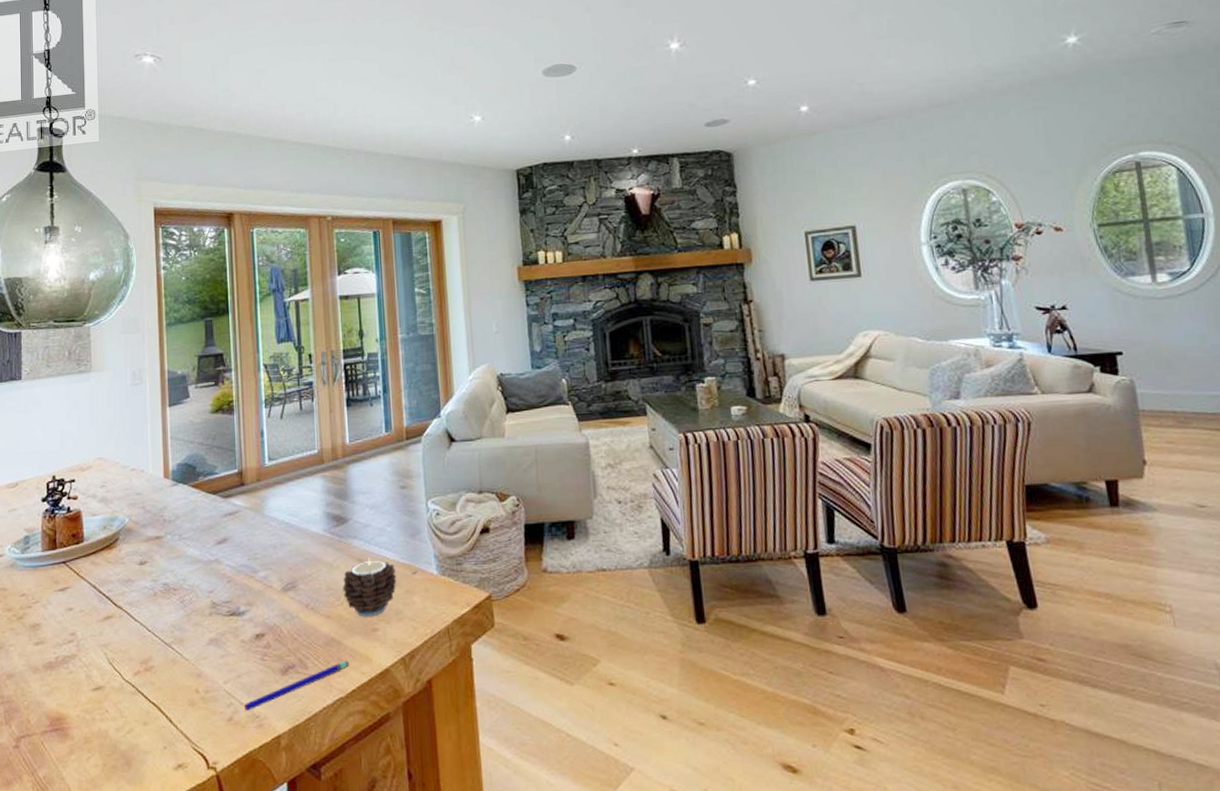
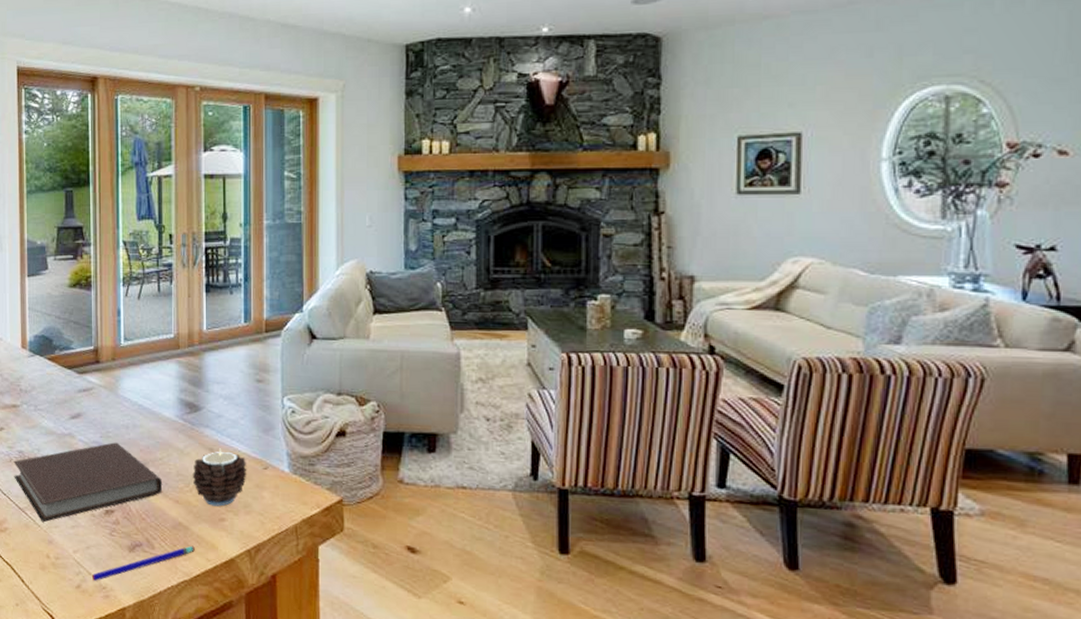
notebook: none [158,563,313,656] -> present [14,442,162,523]

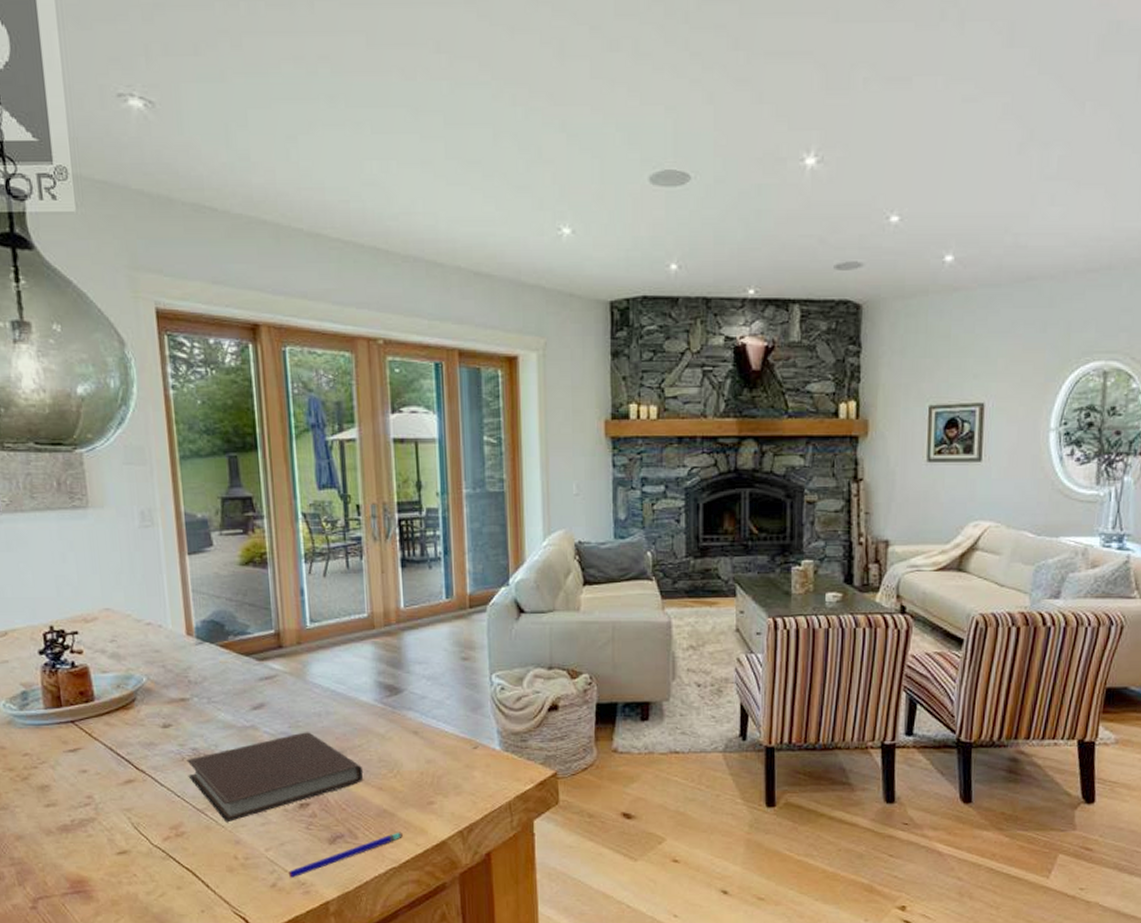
candle: present [192,448,247,507] -> none [396,730,456,790]

